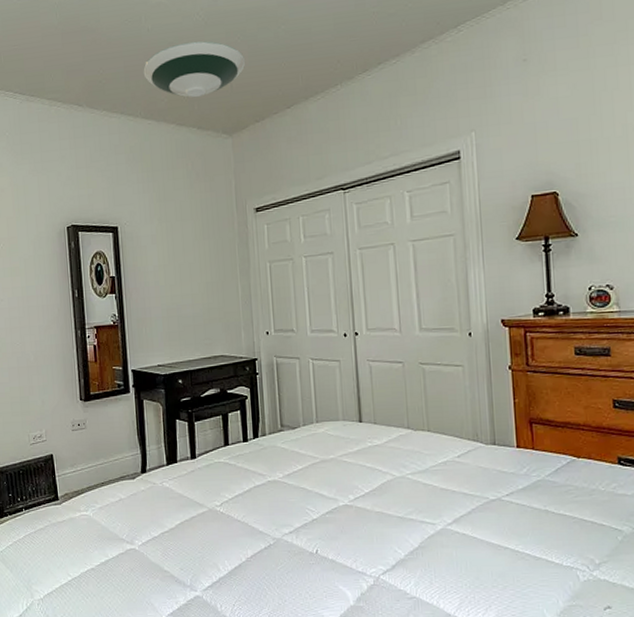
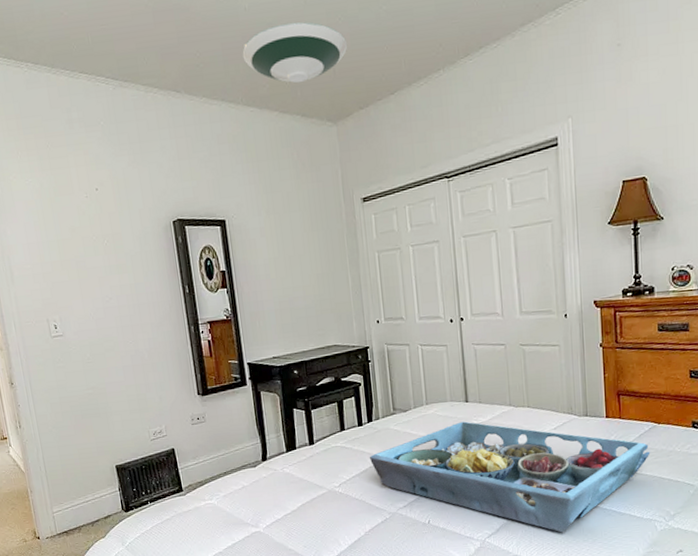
serving tray: none [254,443,569,575] -> present [370,421,650,533]

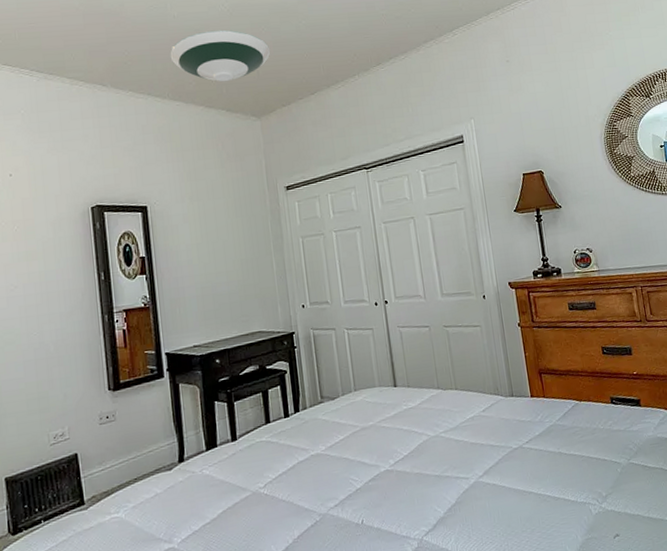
serving tray: present [370,421,650,533] -> none [297,407,576,524]

